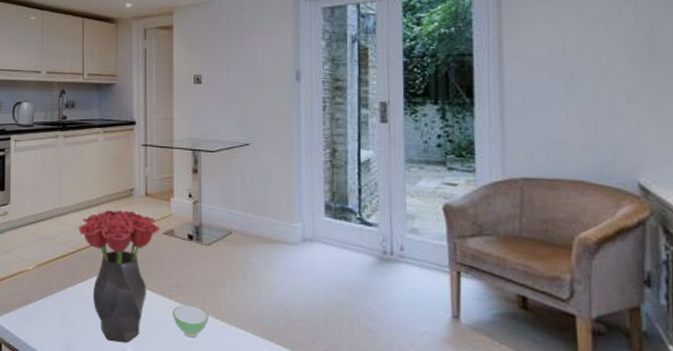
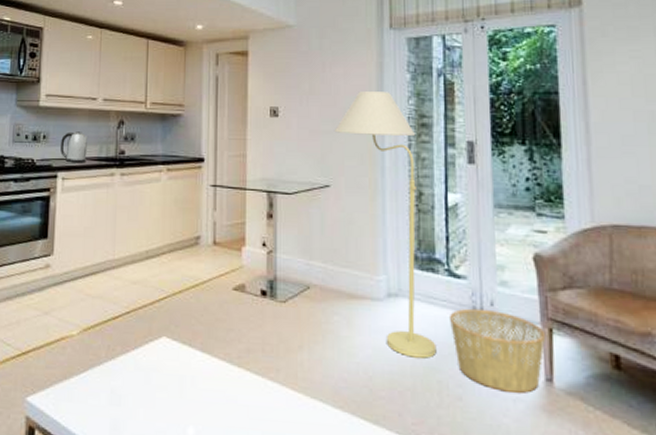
bouquet: present [79,209,161,343] -> none [135,261,230,423]
bowl: present [172,305,208,338] -> none [241,374,283,414]
floor lamp: none [254,58,349,296] -> present [335,91,437,359]
basket: none [360,252,454,328] -> present [448,308,546,393]

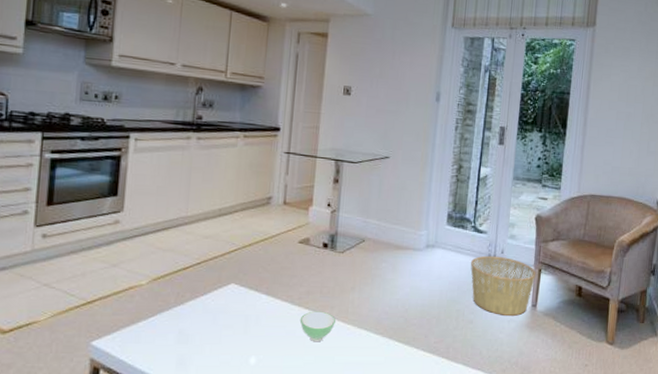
kettle: present [60,131,87,163] -> none [134,94,164,126]
bowl: none [241,374,283,414] -> present [299,311,336,342]
floor lamp: present [335,91,437,359] -> none [398,79,462,294]

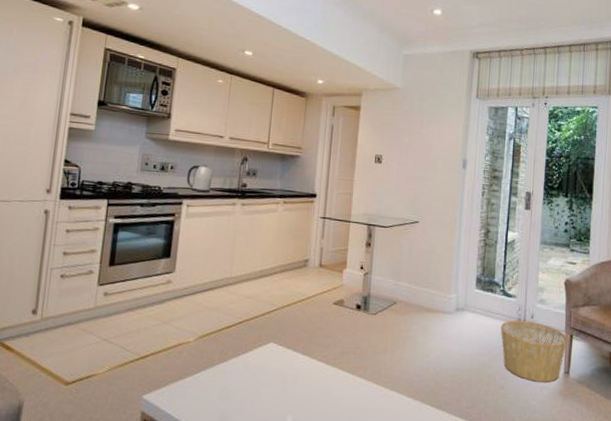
kettle: none [134,94,164,126] -> present [187,164,213,193]
bowl: present [299,311,336,342] -> none [334,372,368,403]

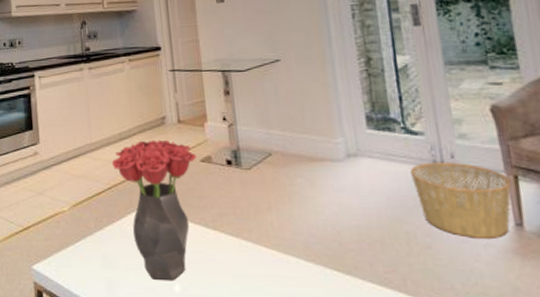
kettle: present [187,164,213,193] -> none [34,35,58,63]
bouquet: none [248,279,331,413] -> present [112,139,197,281]

